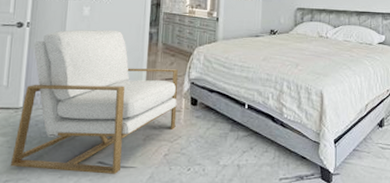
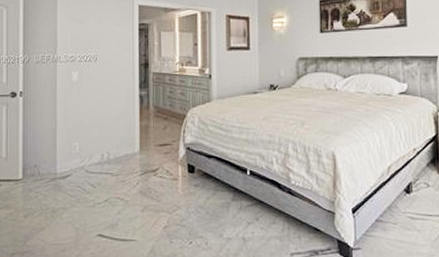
chair: present [10,29,178,175] -> none [15,94,174,249]

